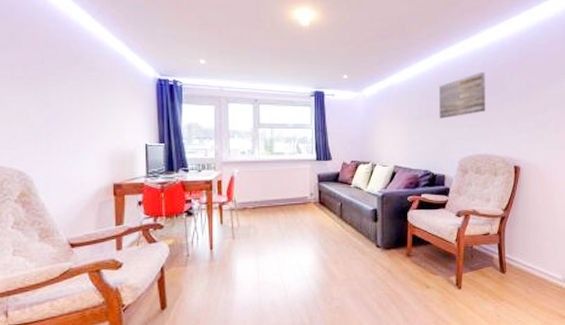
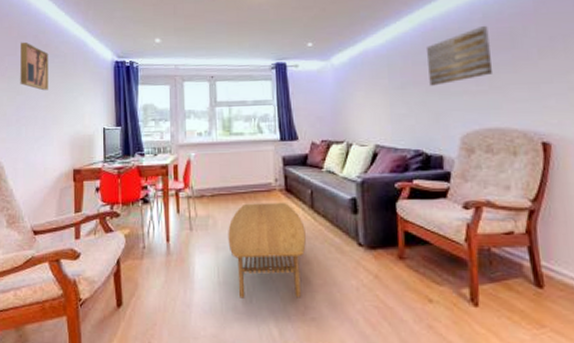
wall art: none [49,51,83,104] -> present [20,42,49,91]
coffee table: none [268,214,334,295] -> present [228,203,306,298]

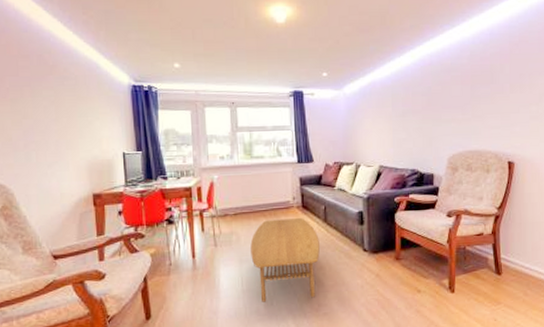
wall art: present [20,42,49,91] -> none [23,61,59,115]
wall art: present [425,25,493,86] -> none [424,62,476,114]

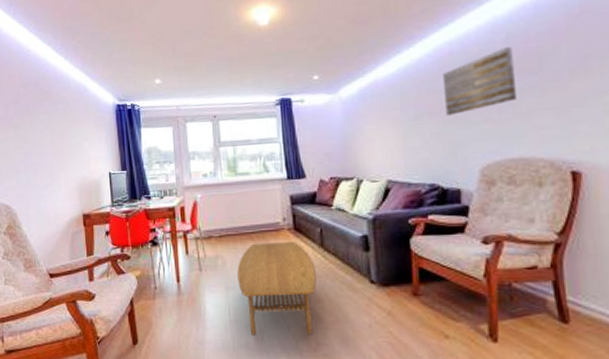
wall art: none [424,62,476,114] -> present [442,46,518,116]

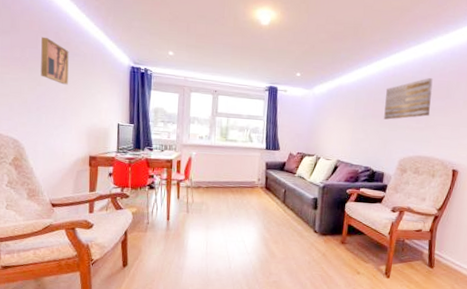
wall art: none [23,89,53,138] -> present [41,36,69,85]
coffee table: present [237,242,317,336] -> none [216,195,277,267]

